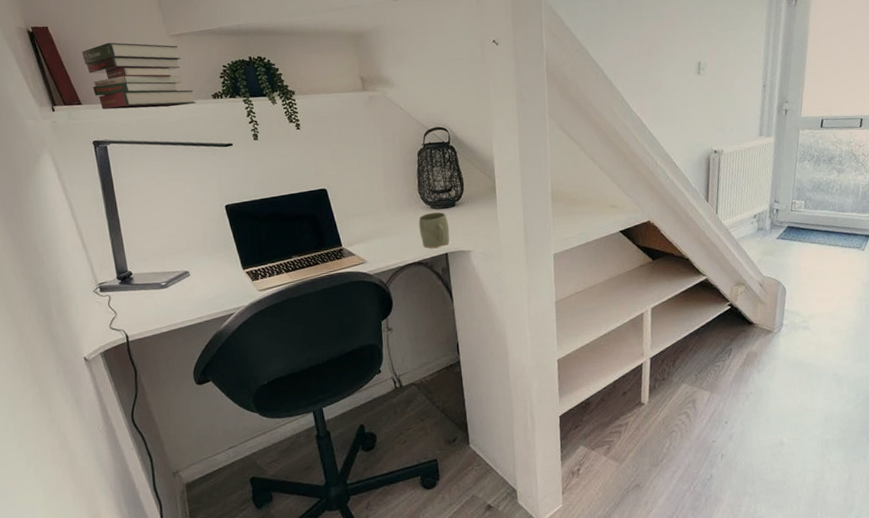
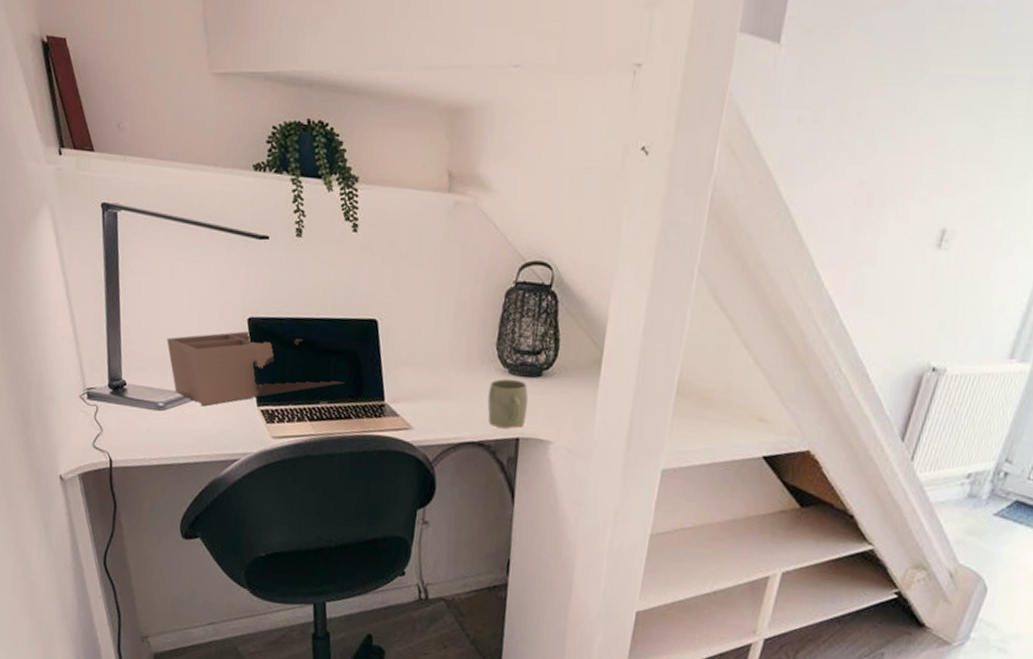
books: present [81,42,196,110] -> none [102,71,232,174]
desk organizer: none [161,213,309,278] -> present [167,330,345,406]

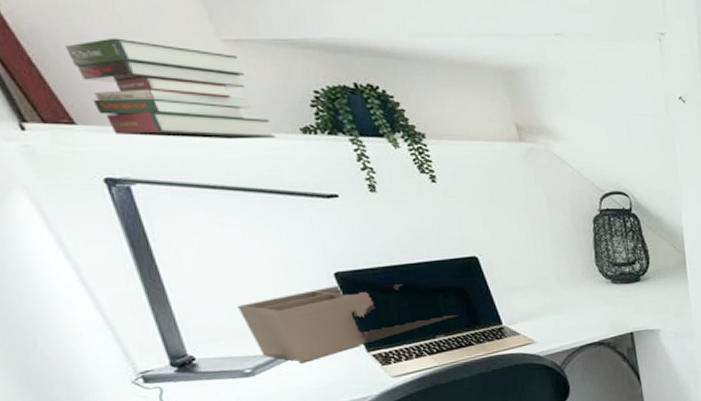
books: none [102,71,232,174] -> present [64,37,275,140]
mug: present [487,379,529,429] -> none [597,287,636,327]

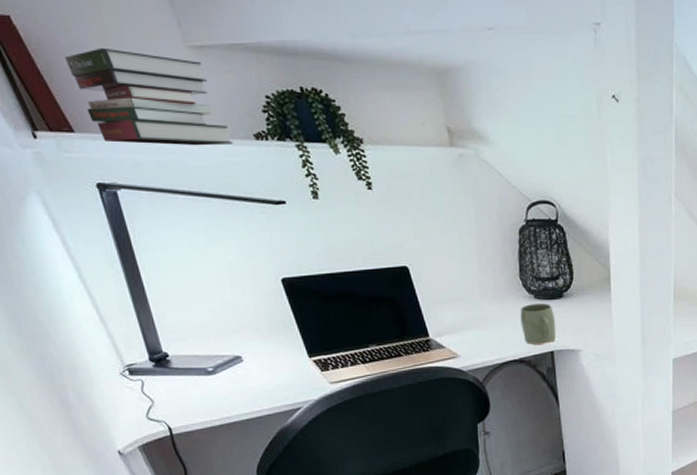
desk organizer: present [237,284,458,363] -> none [202,290,389,364]
mug: none [597,287,636,327] -> present [520,303,557,344]

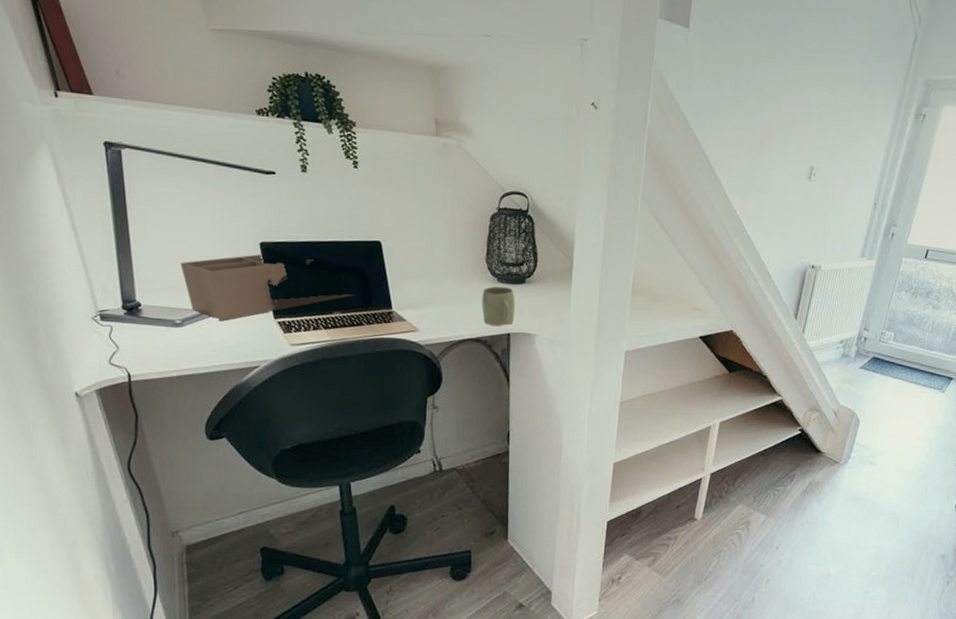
books: present [64,47,233,146] -> none [97,24,235,117]
desk organizer: none [202,290,389,364] -> present [180,253,355,320]

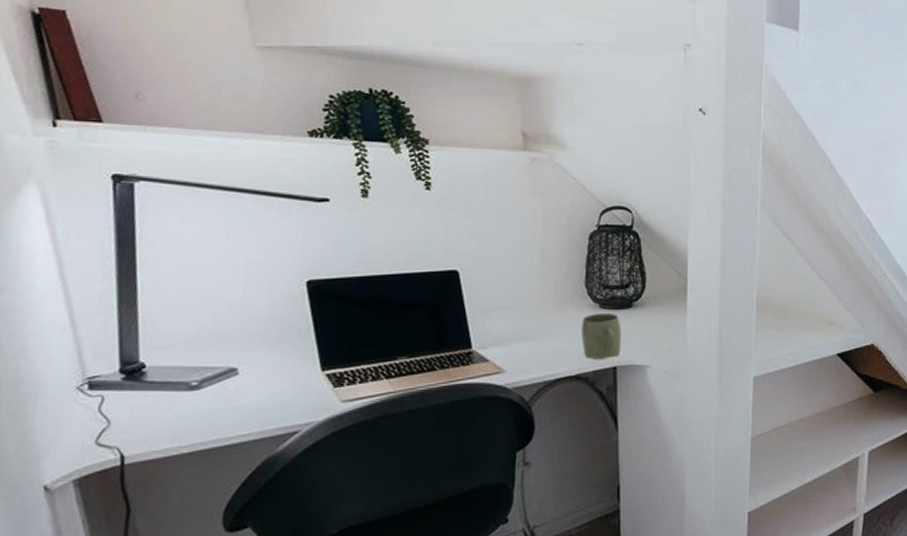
desk organizer: present [180,253,355,320] -> none [202,293,426,378]

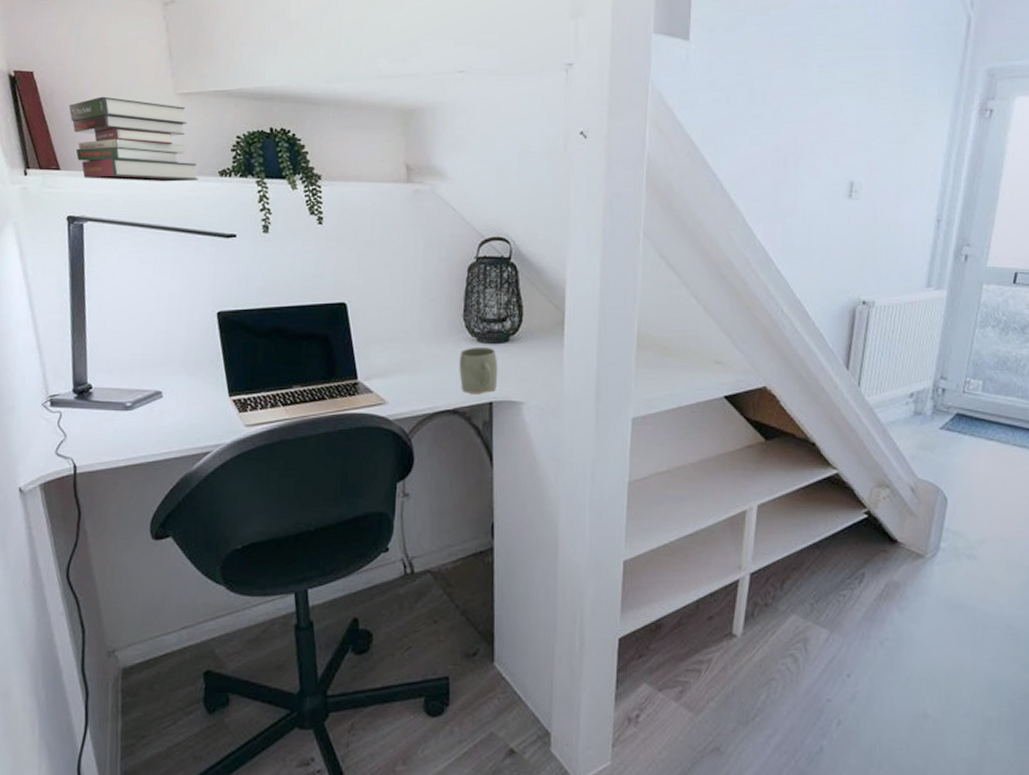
books: none [114,43,282,141] -> present [68,96,198,182]

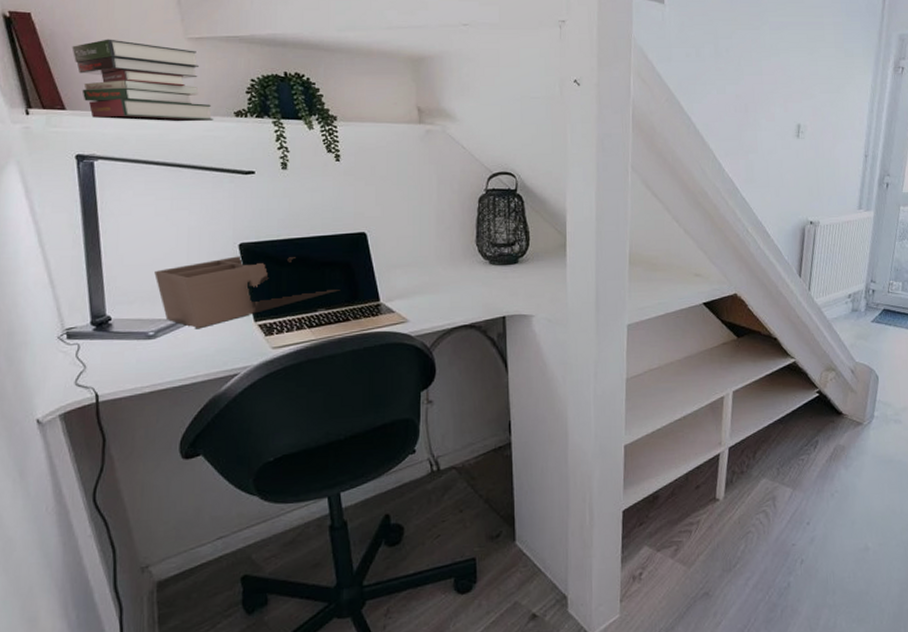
desk organizer: none [134,324,317,401] -> present [154,255,341,328]
mug: present [459,348,498,393] -> none [474,269,510,309]

